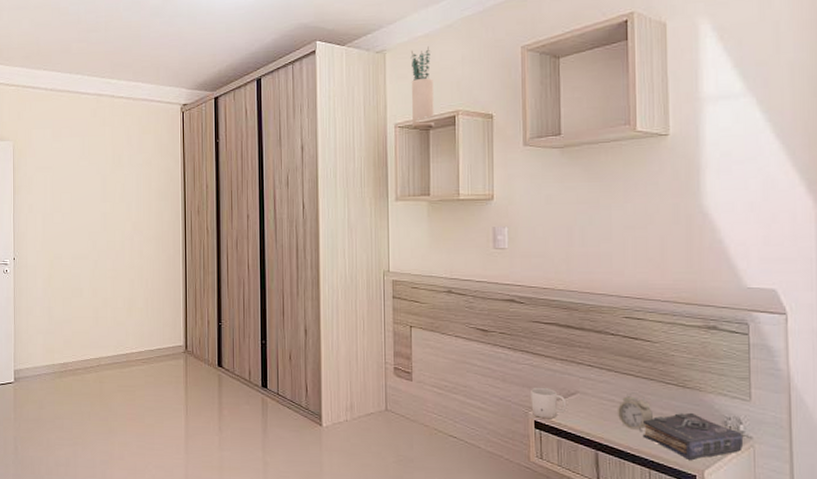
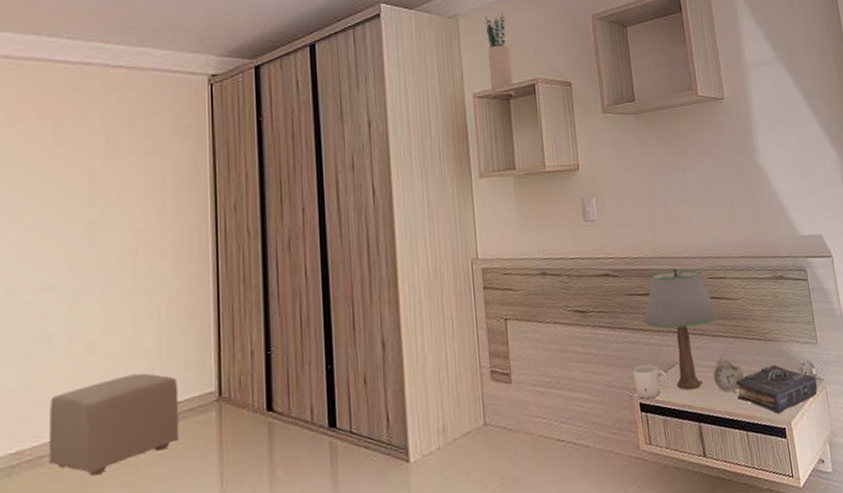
ottoman: none [82,324,160,388] -> present [50,373,179,477]
table lamp: none [547,303,632,420] -> present [644,268,719,391]

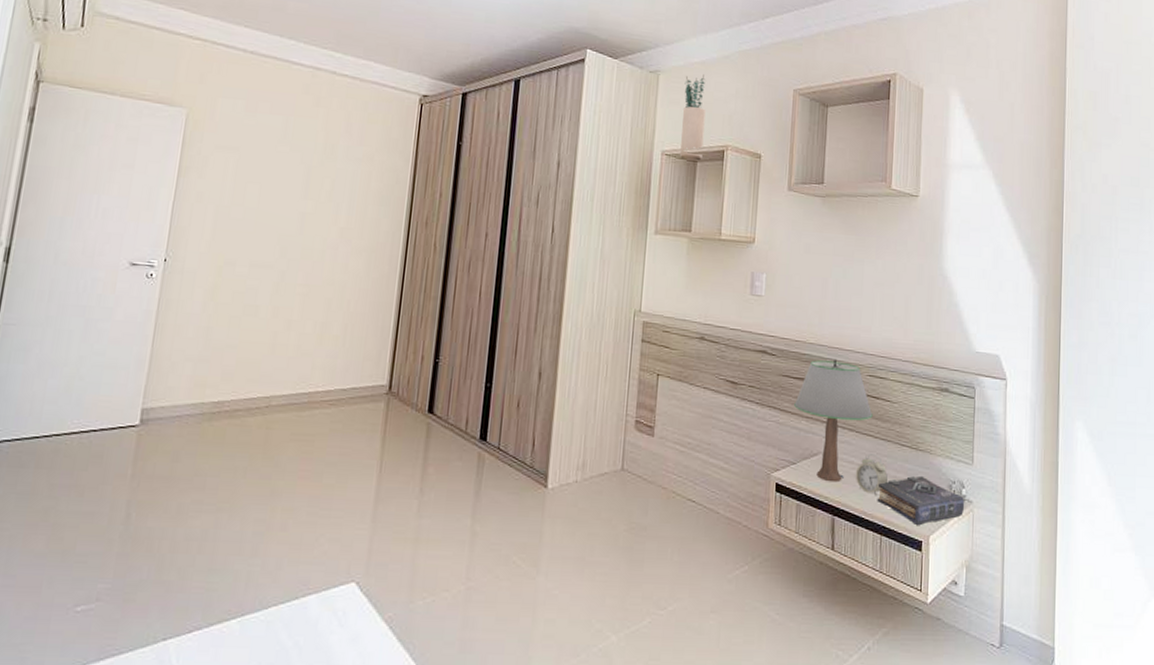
ottoman: present [50,373,179,477] -> none [243,354,356,437]
mug: present [633,364,669,399] -> none [773,446,809,482]

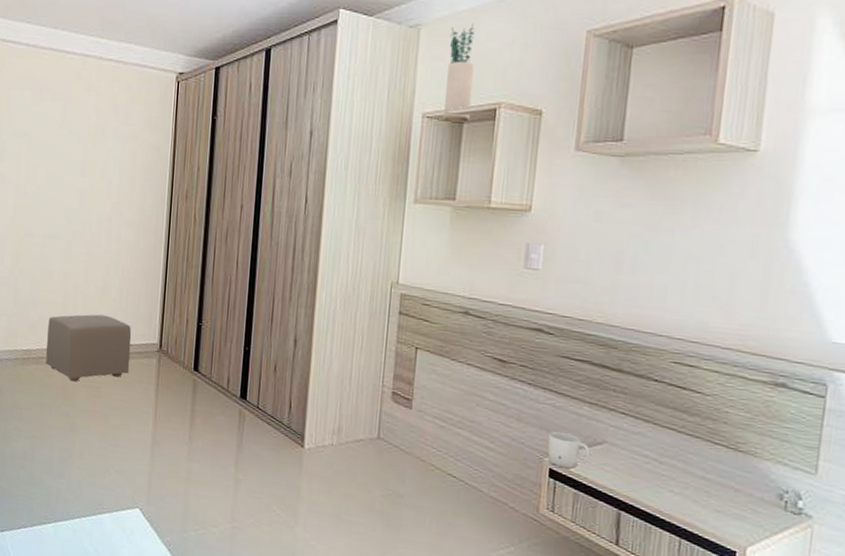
ottoman: none [243,354,356,437] -> present [46,314,132,382]
mug: none [773,446,809,482] -> present [547,431,591,469]
table lamp: present [794,358,873,483] -> none [575,341,677,476]
alarm clock: present [855,454,887,496] -> none [649,449,693,496]
book: present [877,475,965,526] -> none [677,478,801,534]

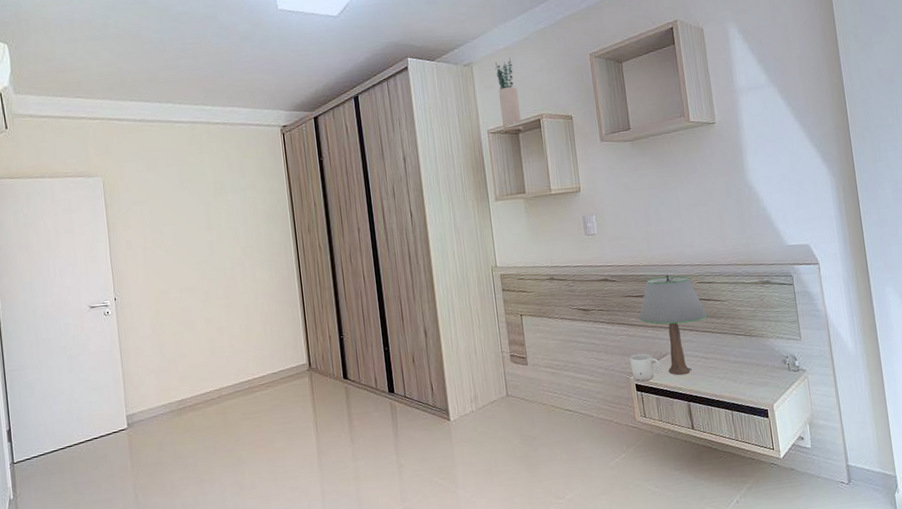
ottoman: present [46,314,132,382] -> none [198,349,285,418]
table lamp: none [575,341,677,476] -> present [639,274,708,376]

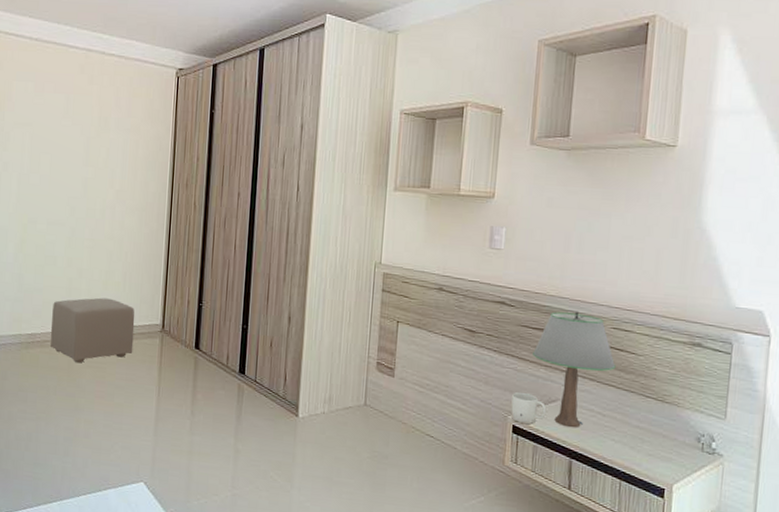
ottoman: none [198,349,285,418] -> present [50,297,135,364]
vase: present [495,58,523,134] -> none [419,31,445,119]

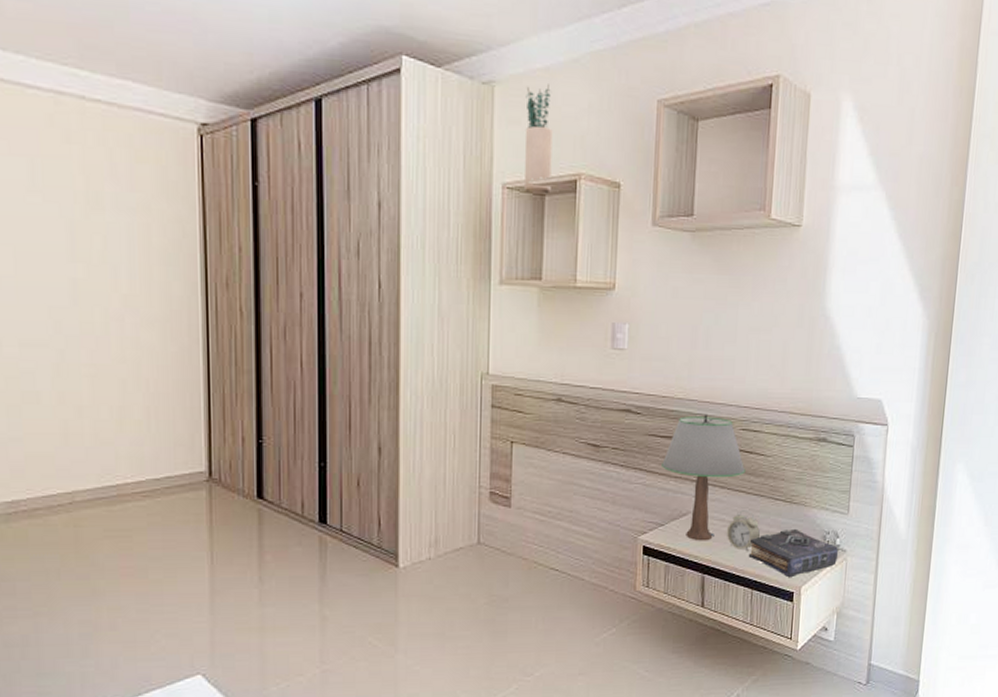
ottoman: present [50,297,135,364] -> none [41,443,170,534]
vase: none [419,31,445,119] -> present [524,84,553,194]
mug: present [510,391,547,425] -> none [640,508,678,544]
alarm clock: none [594,403,630,444] -> present [726,510,760,552]
book: none [617,427,715,474] -> present [748,528,839,578]

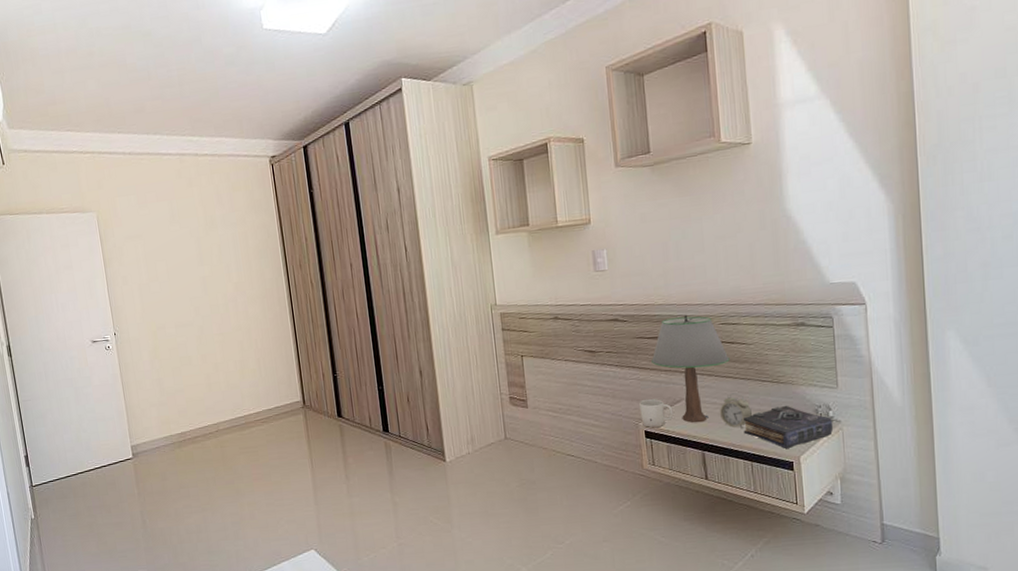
vase: present [524,84,553,194] -> none [498,74,527,161]
mug: none [640,508,678,544] -> present [639,398,674,428]

